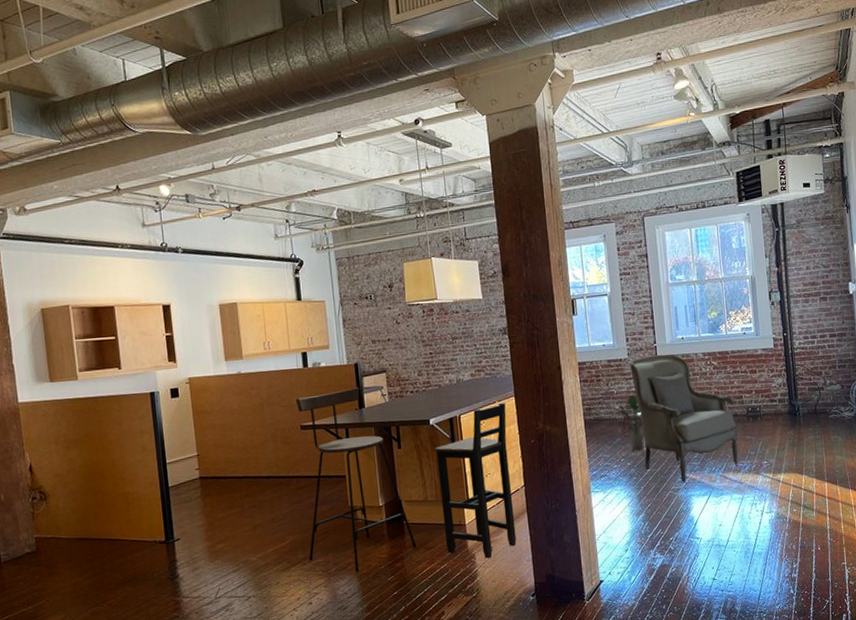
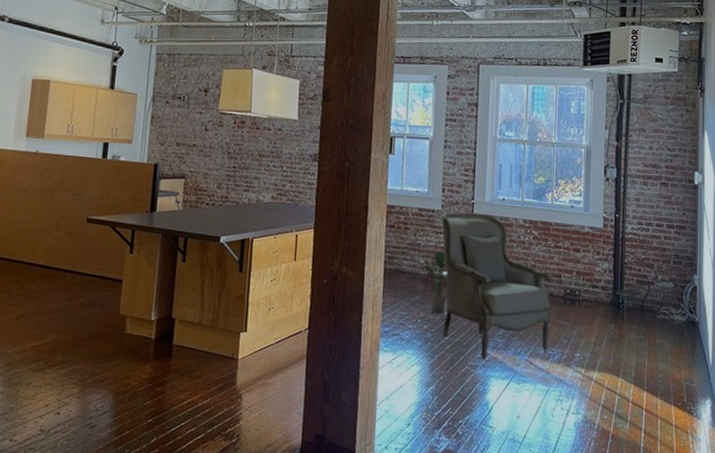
bar stool: present [295,387,417,573] -> none [66,188,182,390]
bar stool: present [434,402,517,559] -> none [213,232,303,403]

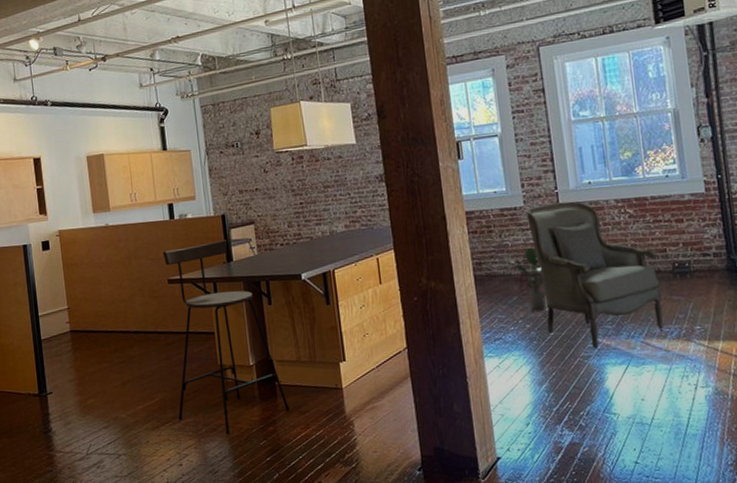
bar stool: none [66,188,182,390] -> present [162,239,290,435]

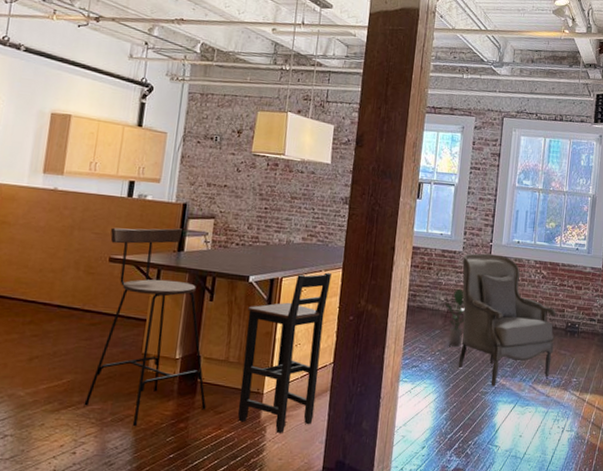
bar stool: none [307,256,400,427] -> present [237,272,331,434]

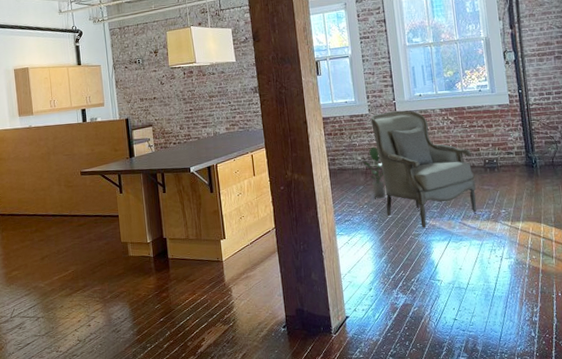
bar stool: present [84,227,206,427] -> none [76,139,180,301]
bar stool: present [237,272,331,434] -> none [195,153,269,293]

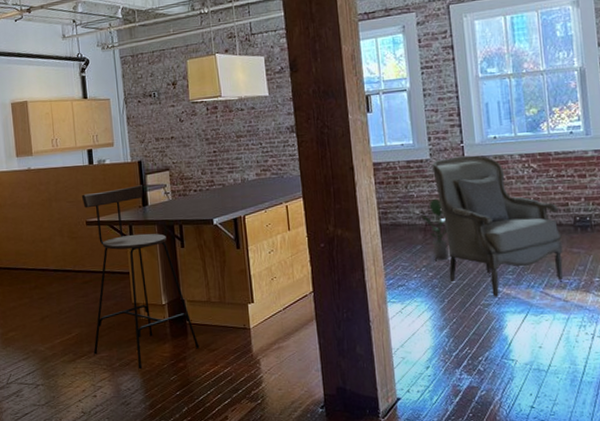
bar stool: none [76,139,180,301] -> present [81,185,199,370]

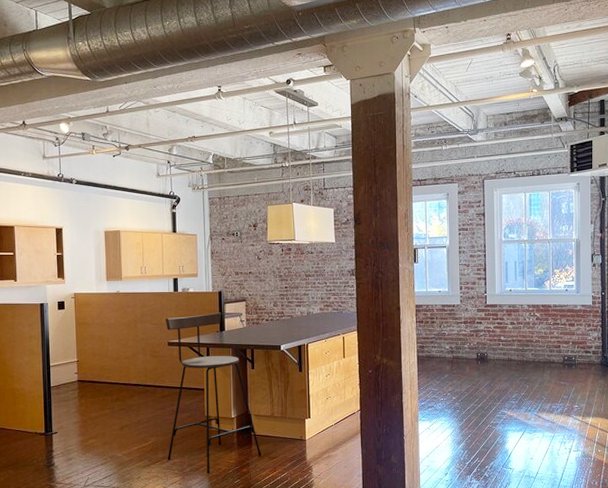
potted plant: present [420,198,449,260] -> none [450,337,469,387]
armchair: present [432,155,564,297] -> none [462,303,554,418]

